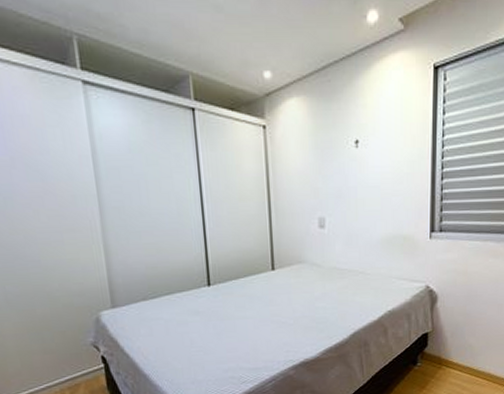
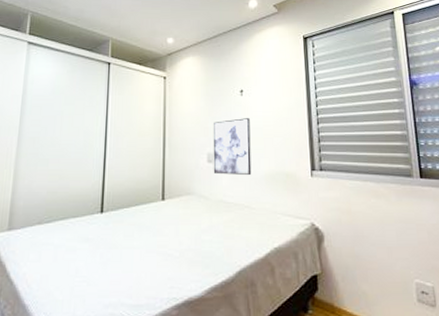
wall art: none [324,175,367,241] -> present [213,118,252,176]

